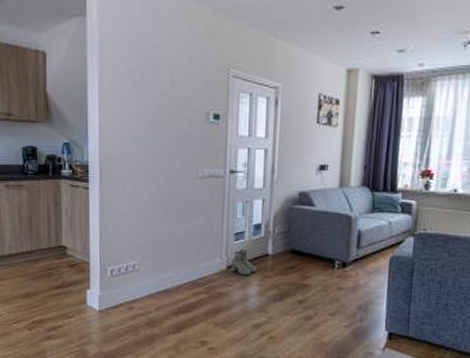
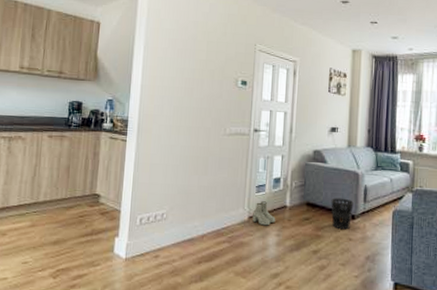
wastebasket: none [319,244,345,279] -> present [331,197,354,230]

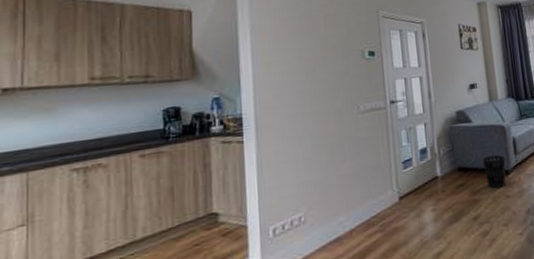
boots: present [252,201,276,226] -> none [403,176,429,204]

